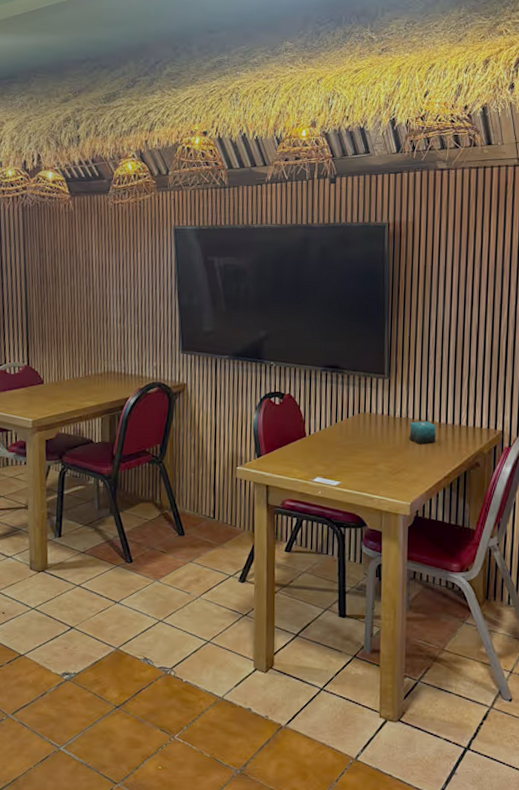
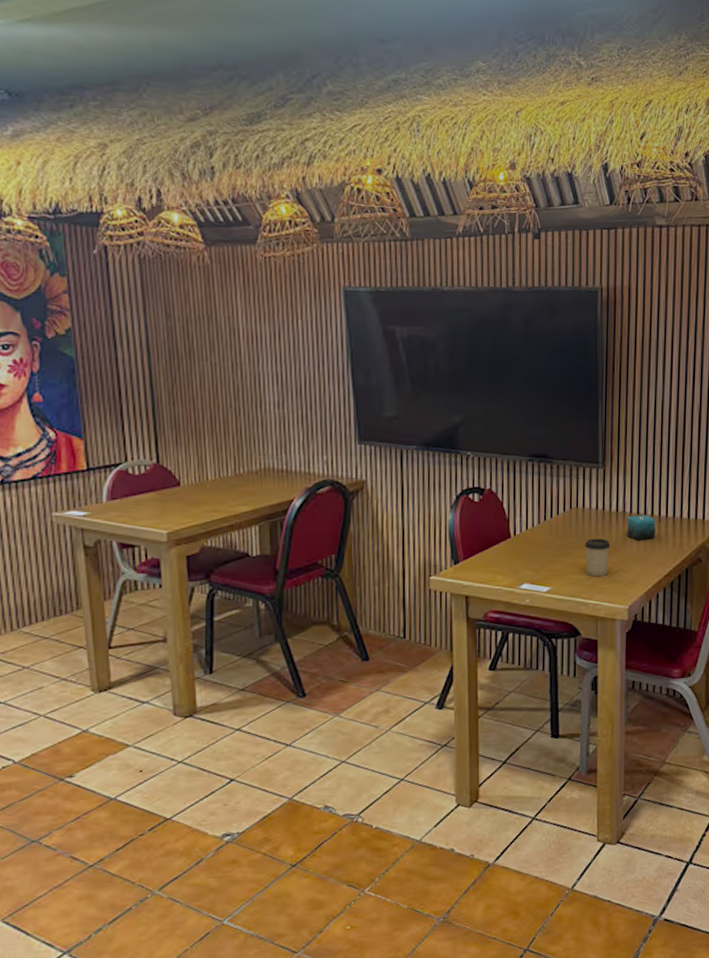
cup: none [371,440,395,475] -> present [585,538,611,577]

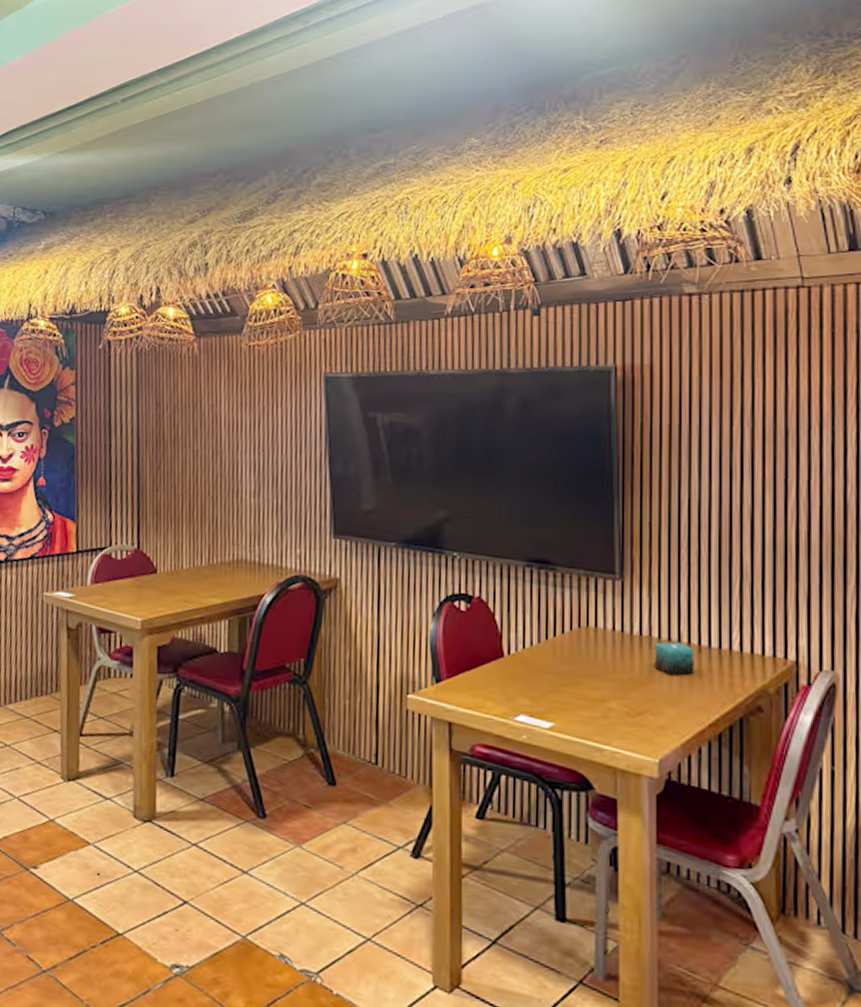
cup: present [585,538,611,577] -> none [598,667,633,717]

